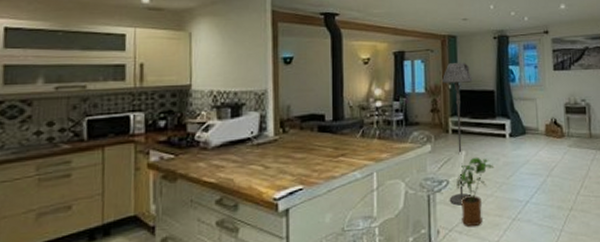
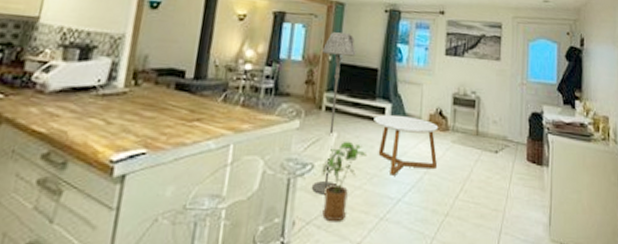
coffee table: none [496,128,558,182] -> present [373,114,439,176]

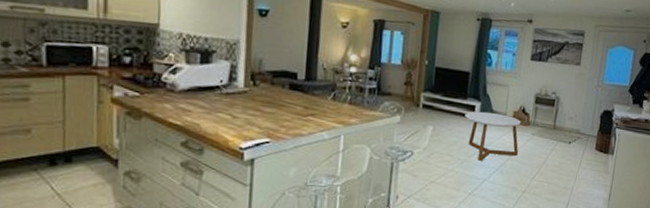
floor lamp: present [311,32,356,195] -> none [411,39,450,176]
house plant: present [322,140,366,222] -> none [420,133,458,197]

